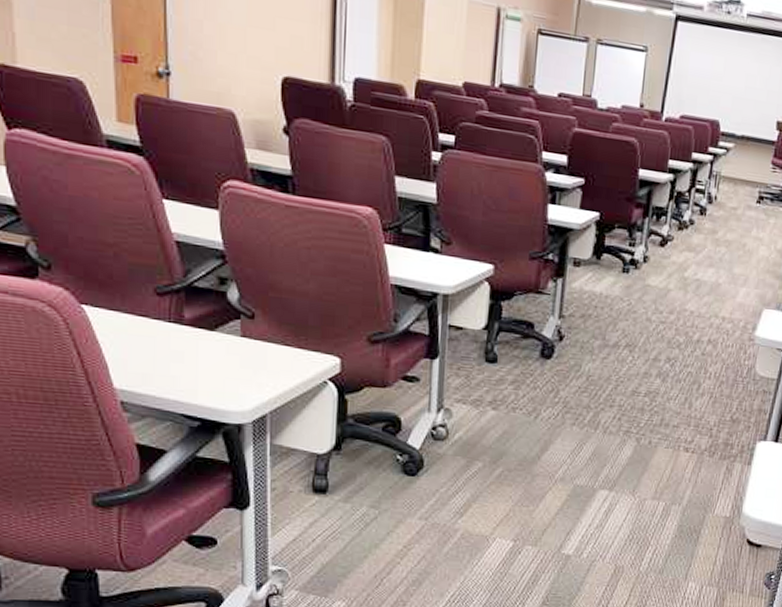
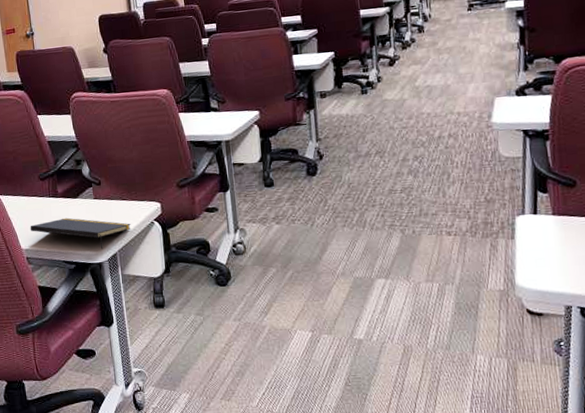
notepad: none [131,354,293,407] -> present [30,217,131,250]

